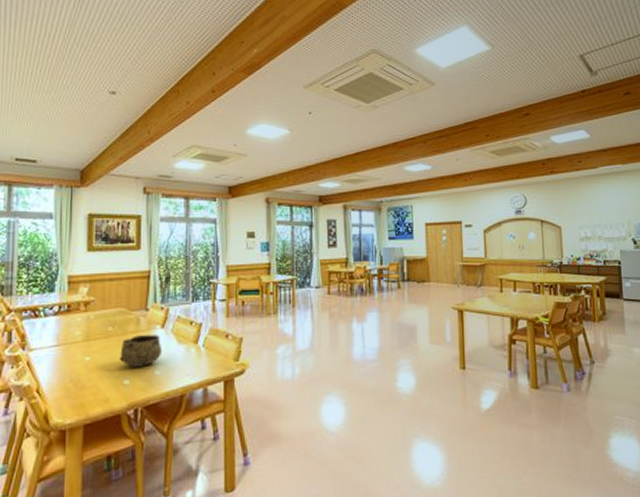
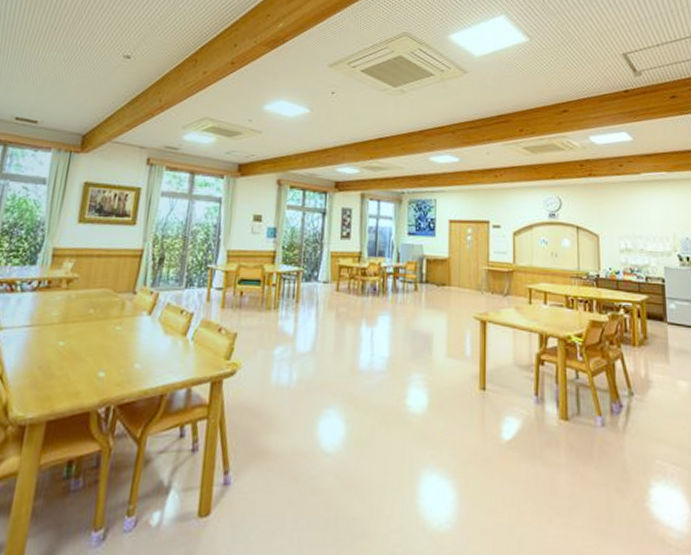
decorative bowl: present [120,335,163,367] -> none [97,321,146,358]

